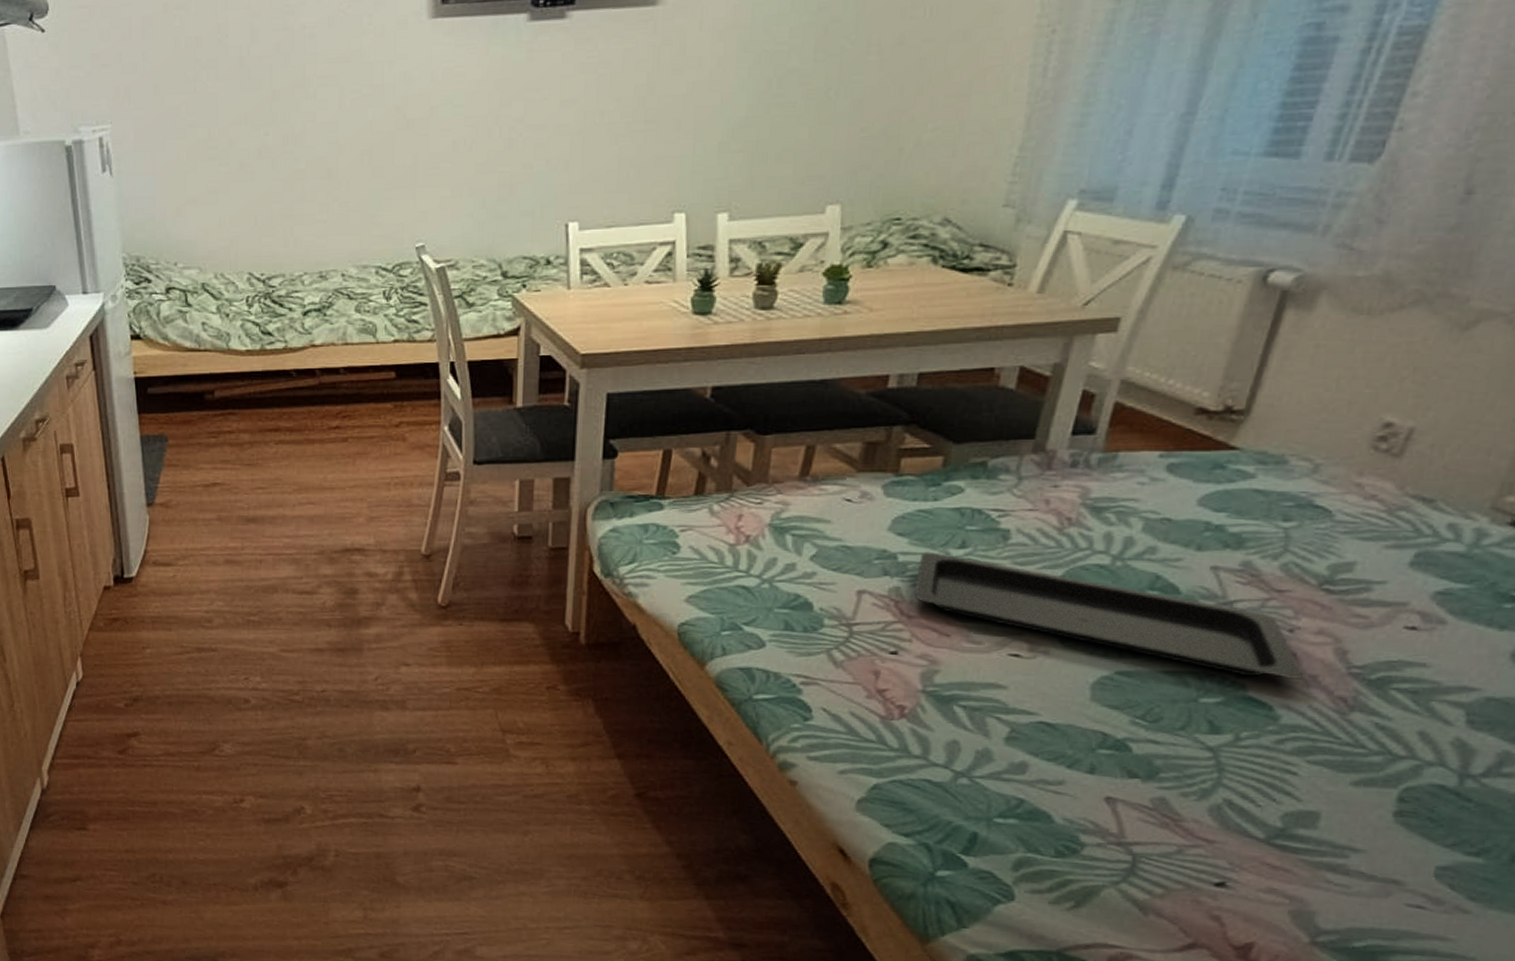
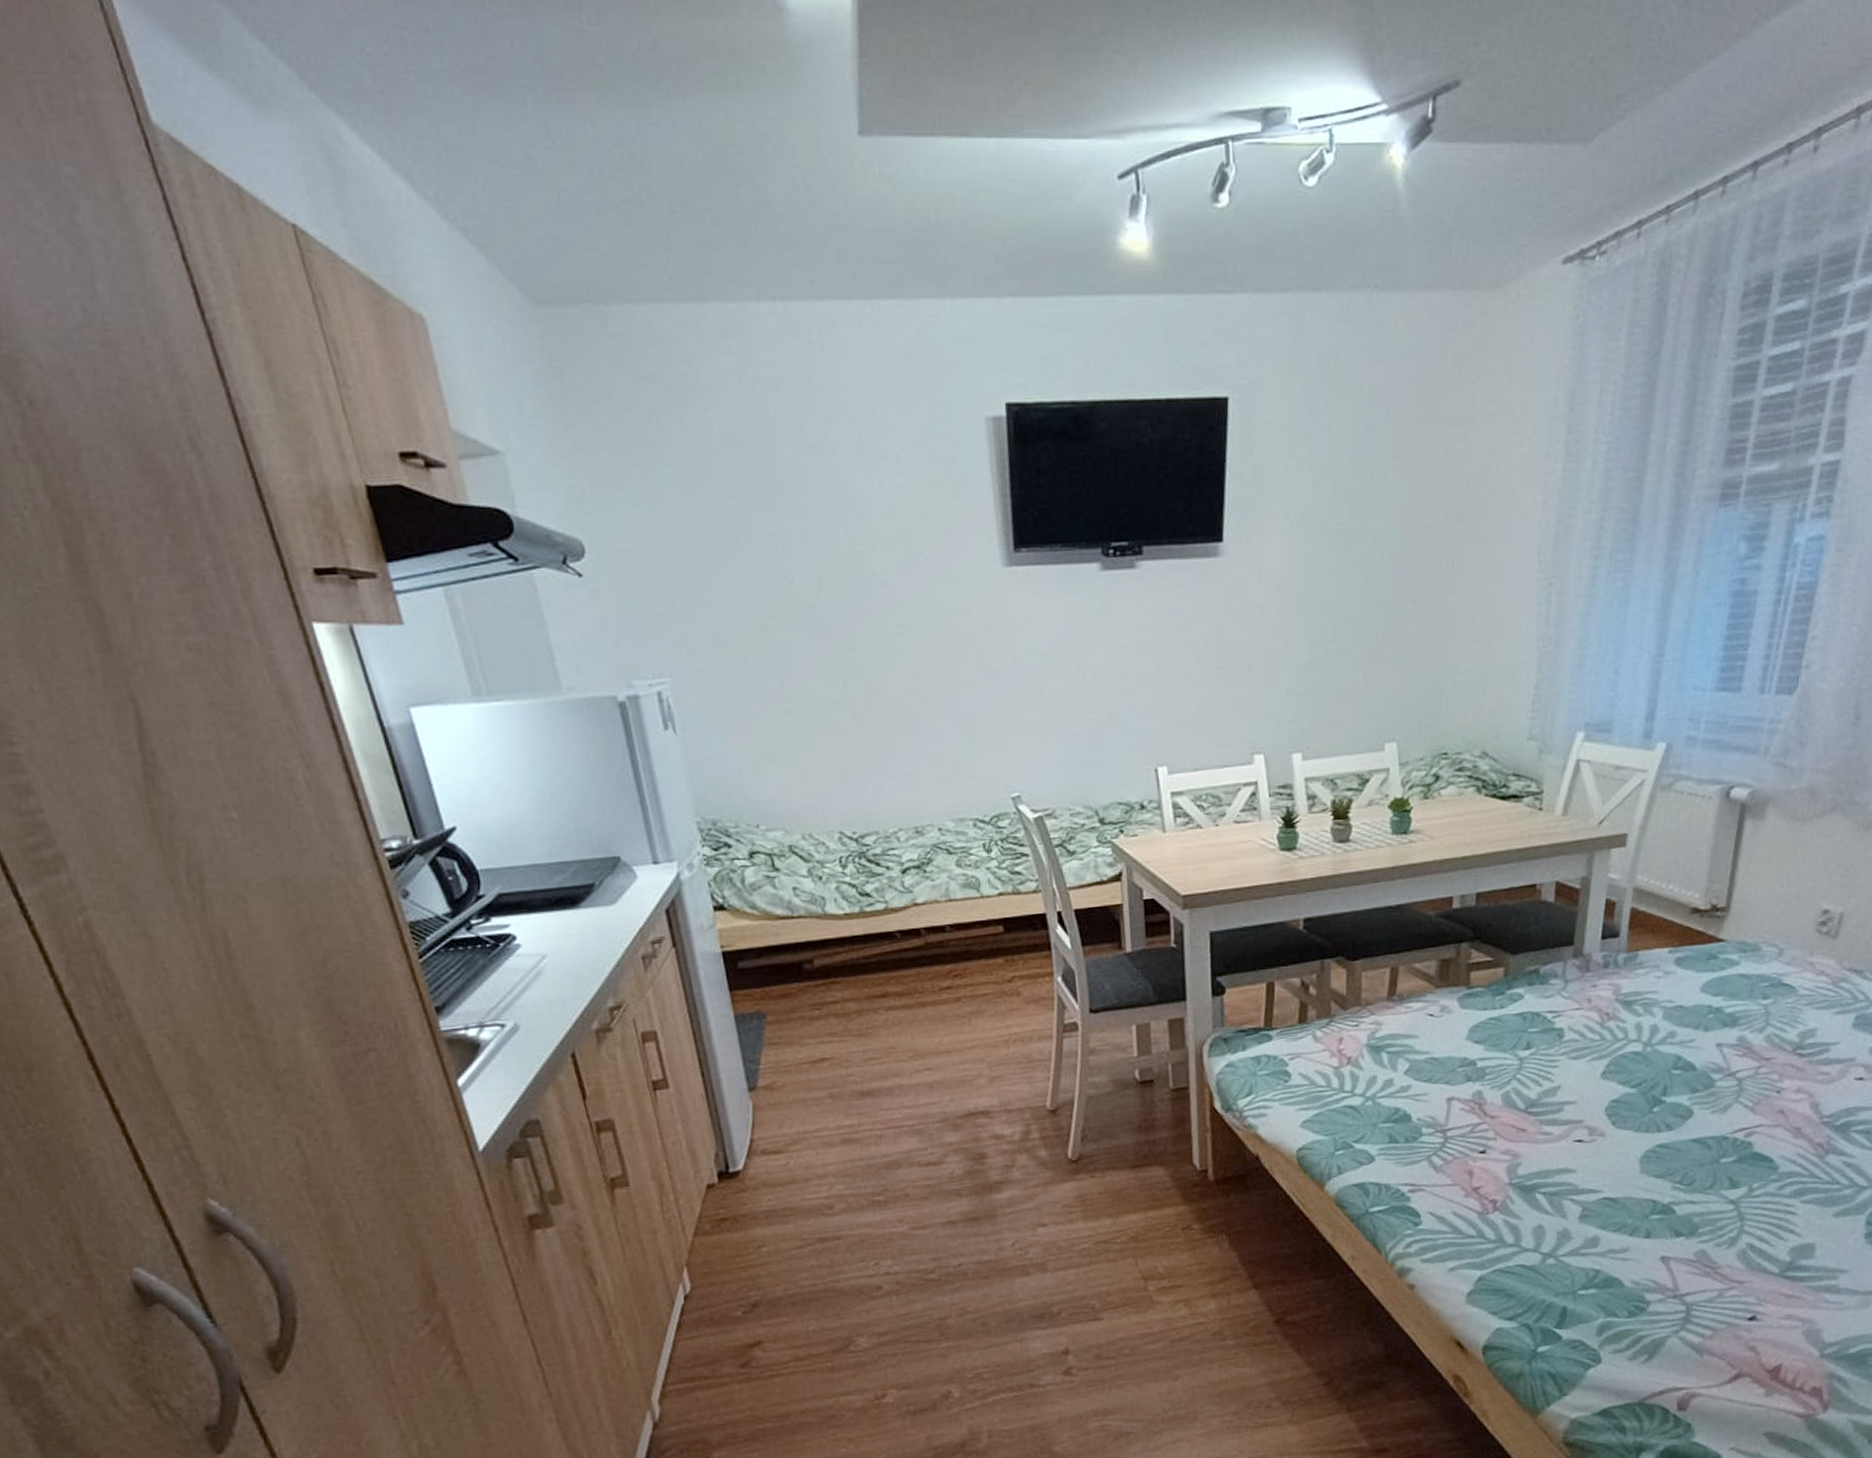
serving tray: present [914,552,1303,679] -> none [1493,1055,1791,1136]

